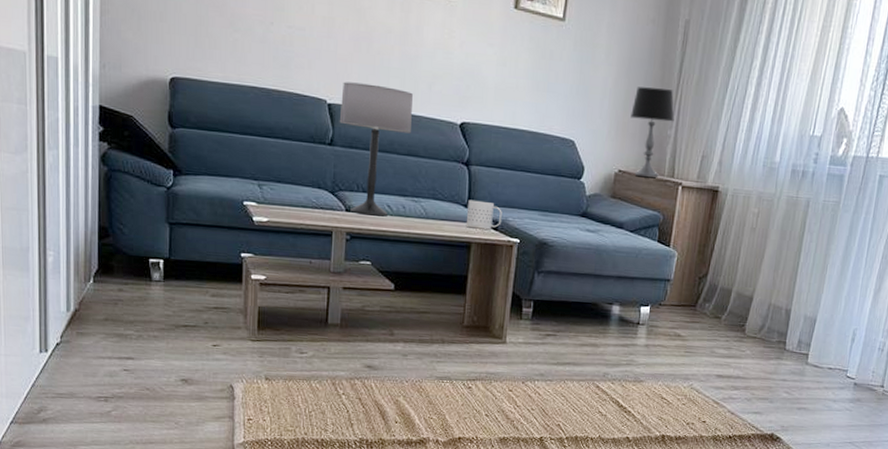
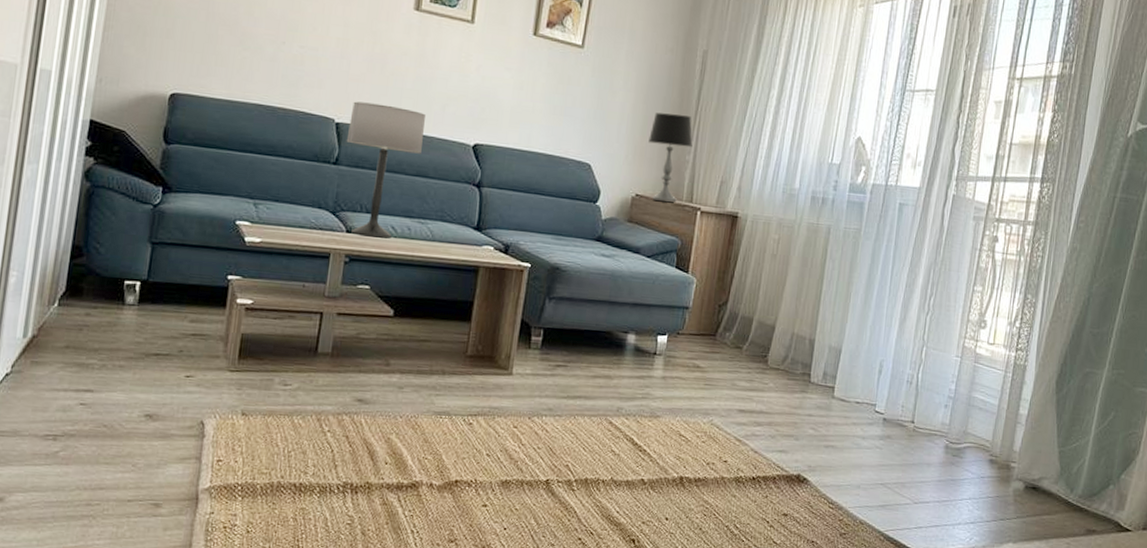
mug: present [465,199,502,230] -> none [474,222,514,253]

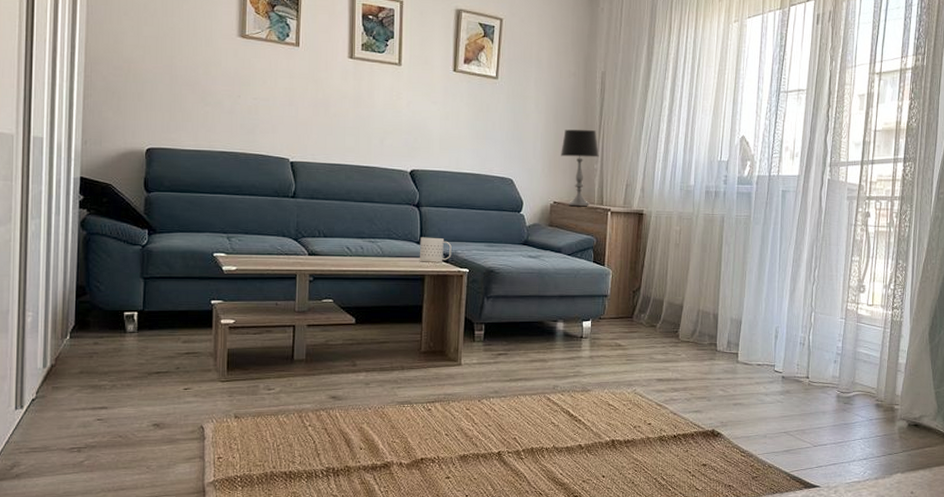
table lamp: present [346,101,425,239] -> none [301,142,367,258]
mug: none [474,222,514,253] -> present [419,237,452,262]

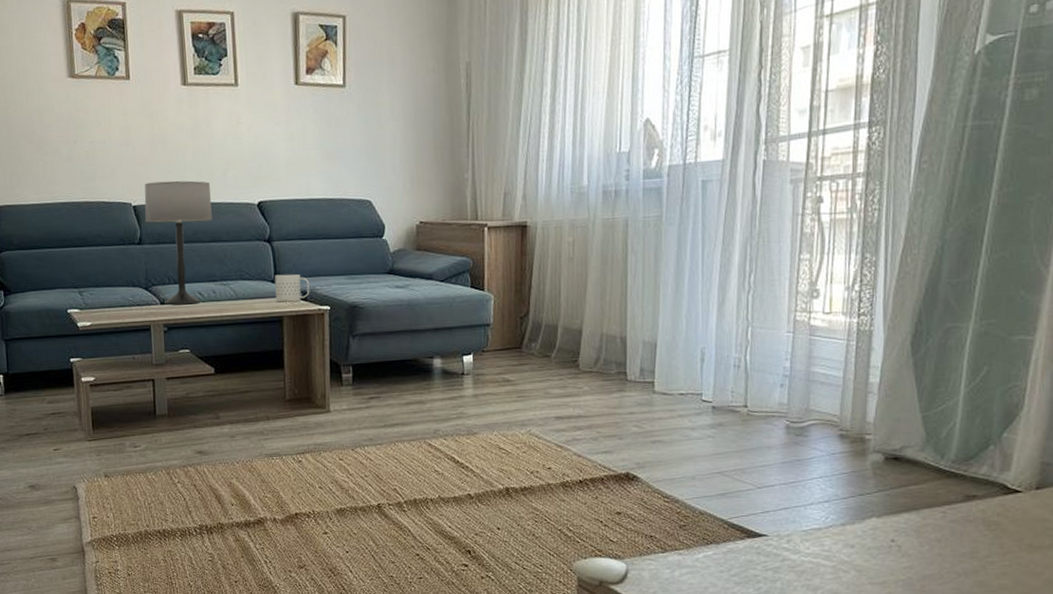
table lamp: none [301,142,367,258] -> present [144,180,212,306]
table lamp: present [561,129,599,207] -> none [424,133,469,226]

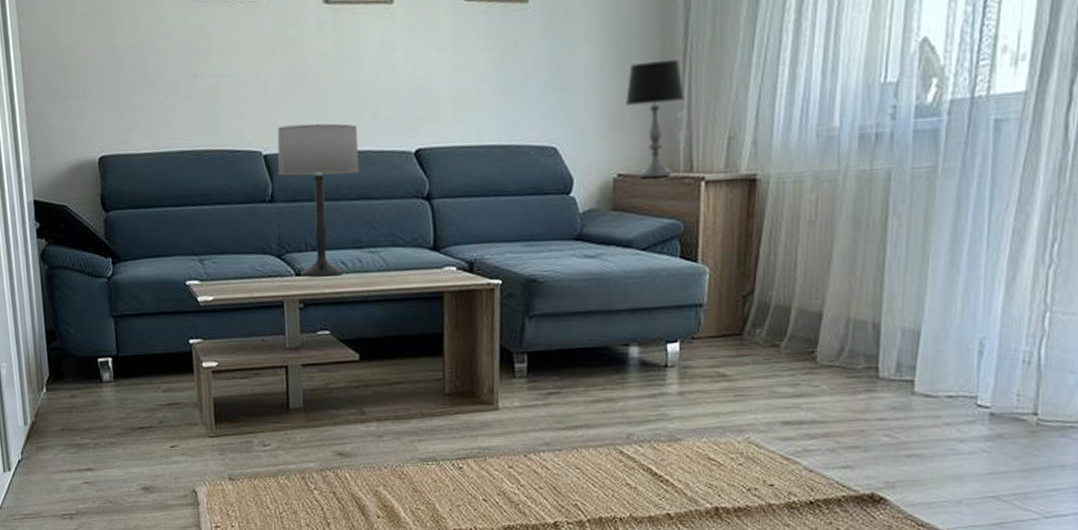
mug: present [274,274,310,303] -> none [433,239,477,275]
table lamp: none [424,133,469,226] -> present [626,60,685,179]

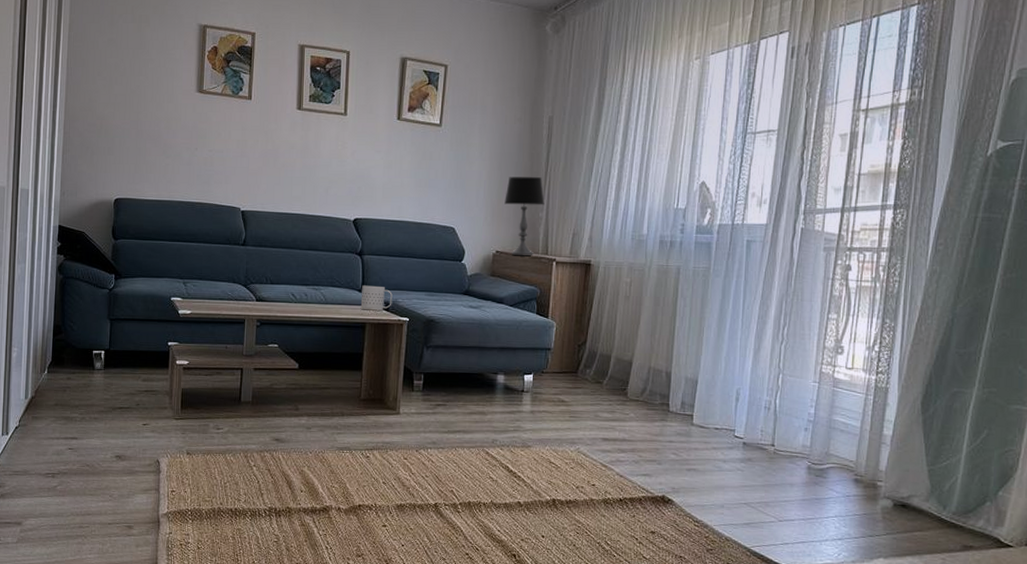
table lamp: present [277,123,359,277] -> none [250,191,312,304]
mug: none [433,239,477,275] -> present [360,285,393,311]

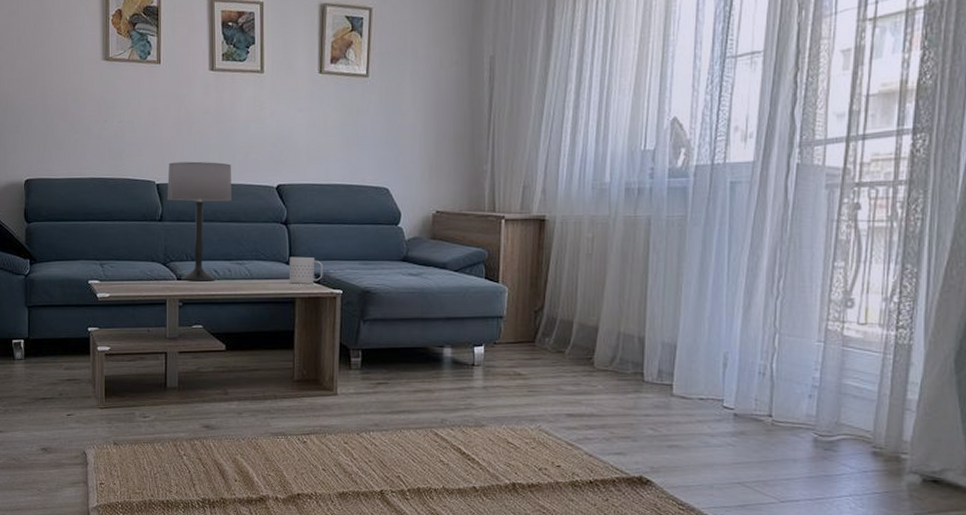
table lamp: none [250,191,312,304] -> present [167,161,232,282]
table lamp: present [504,177,545,257] -> none [443,125,489,216]

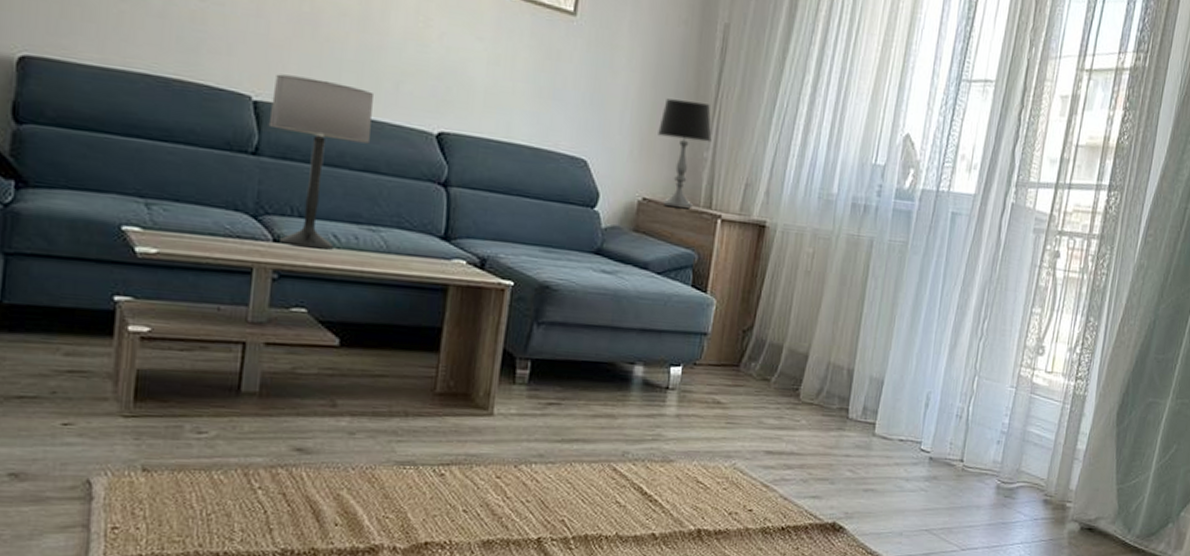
mug: present [288,256,323,284] -> none [441,230,491,269]
table lamp: none [443,125,489,216] -> present [658,98,712,210]

